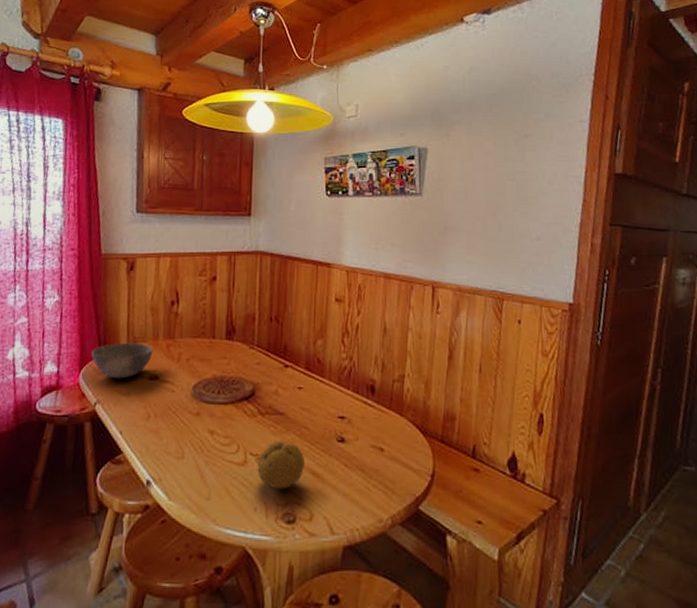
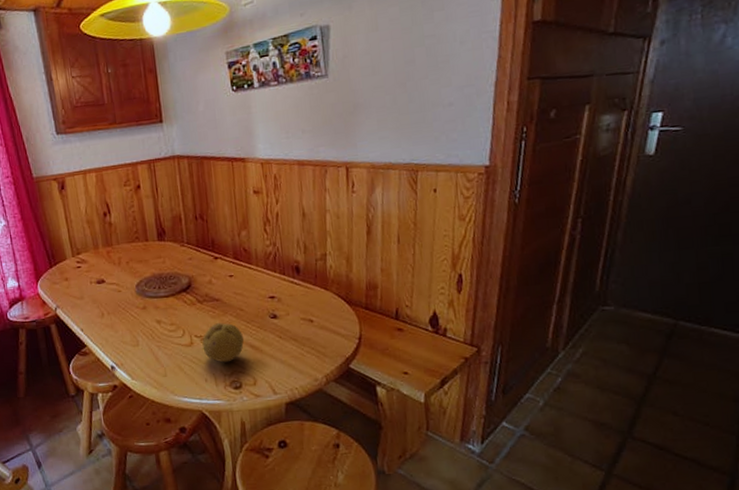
bowl: present [91,342,153,379] -> none [43,252,96,286]

